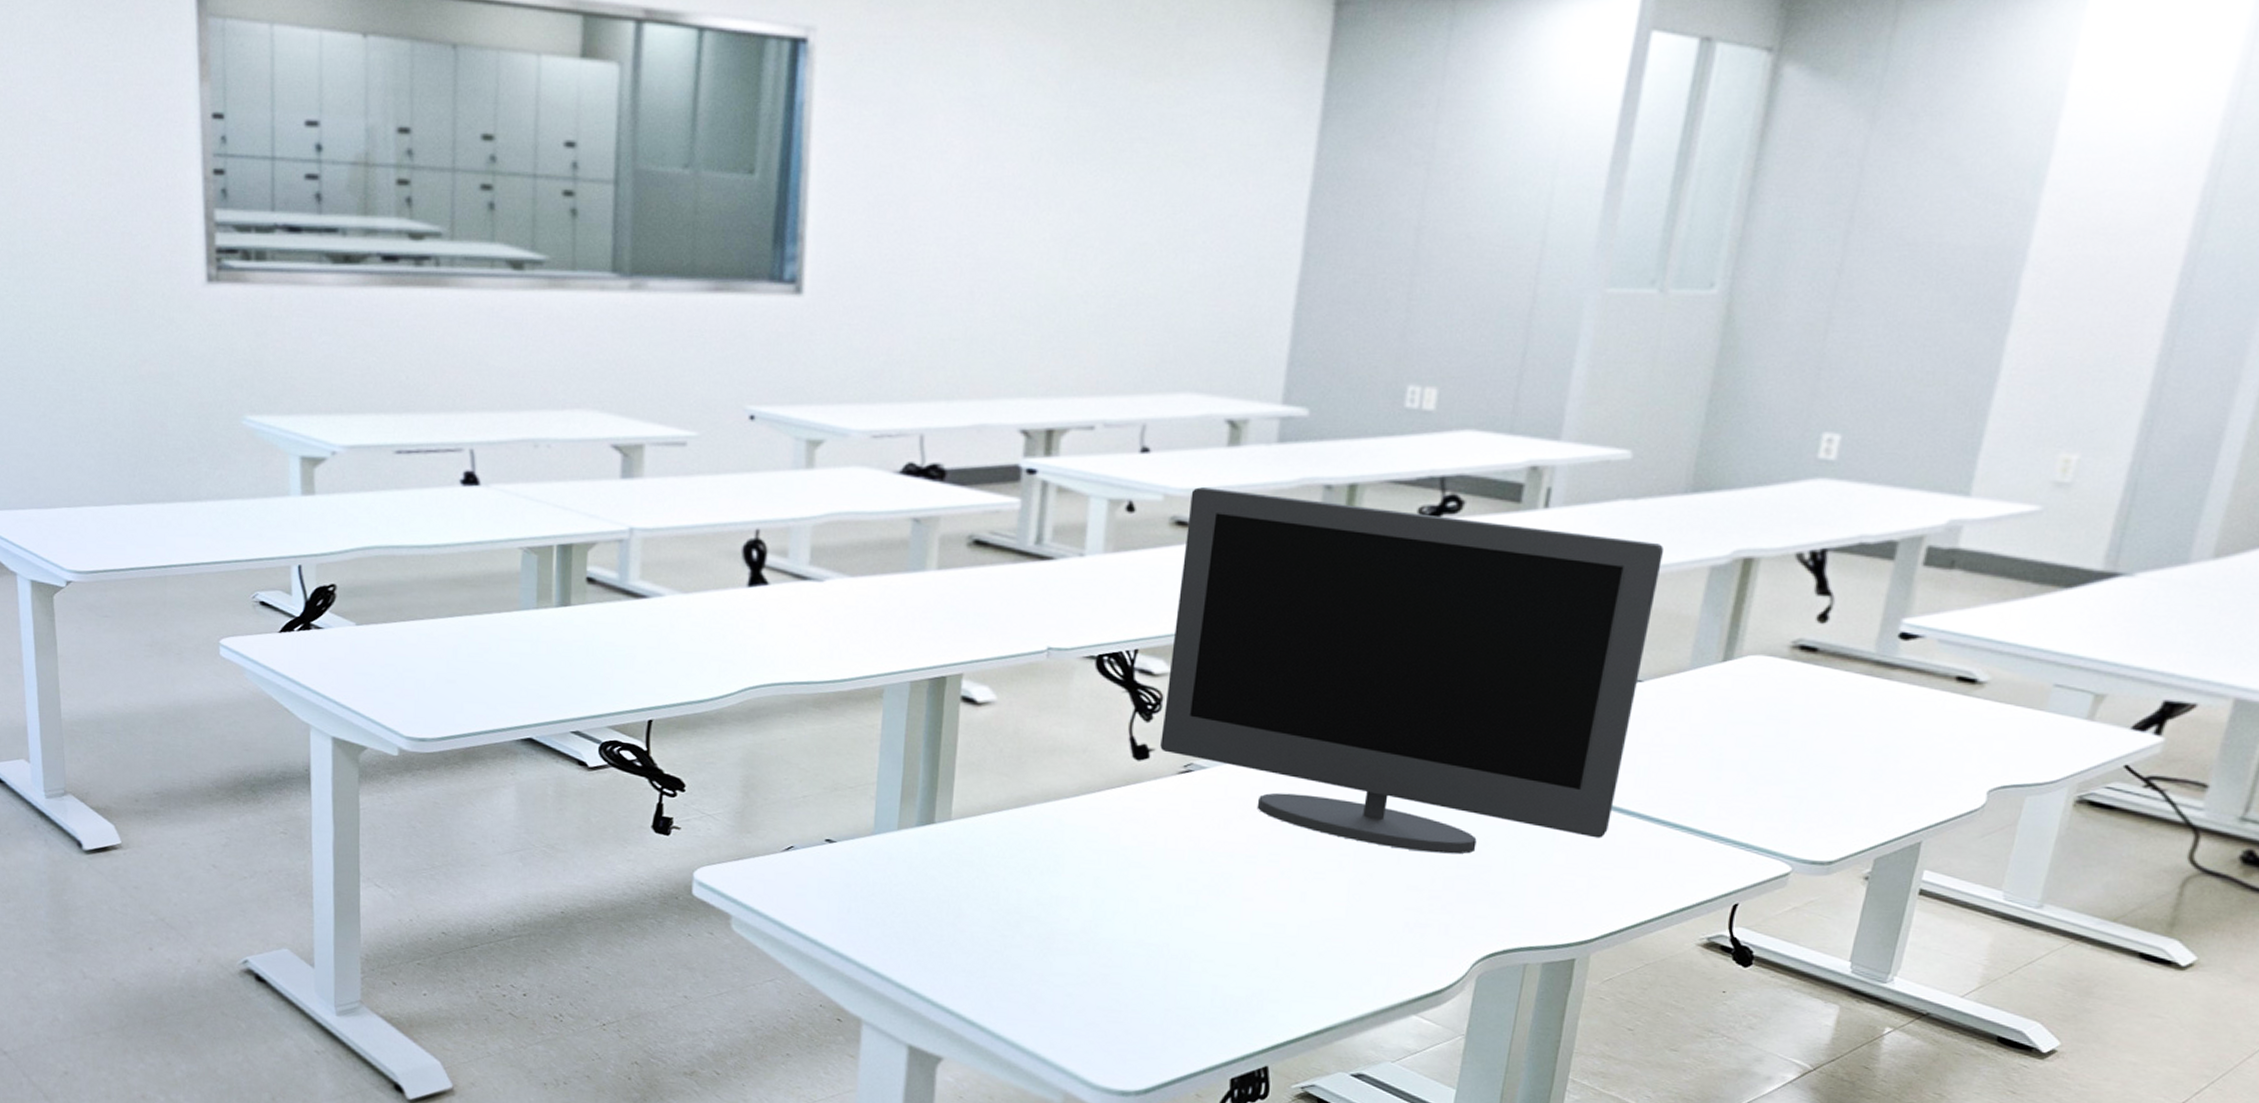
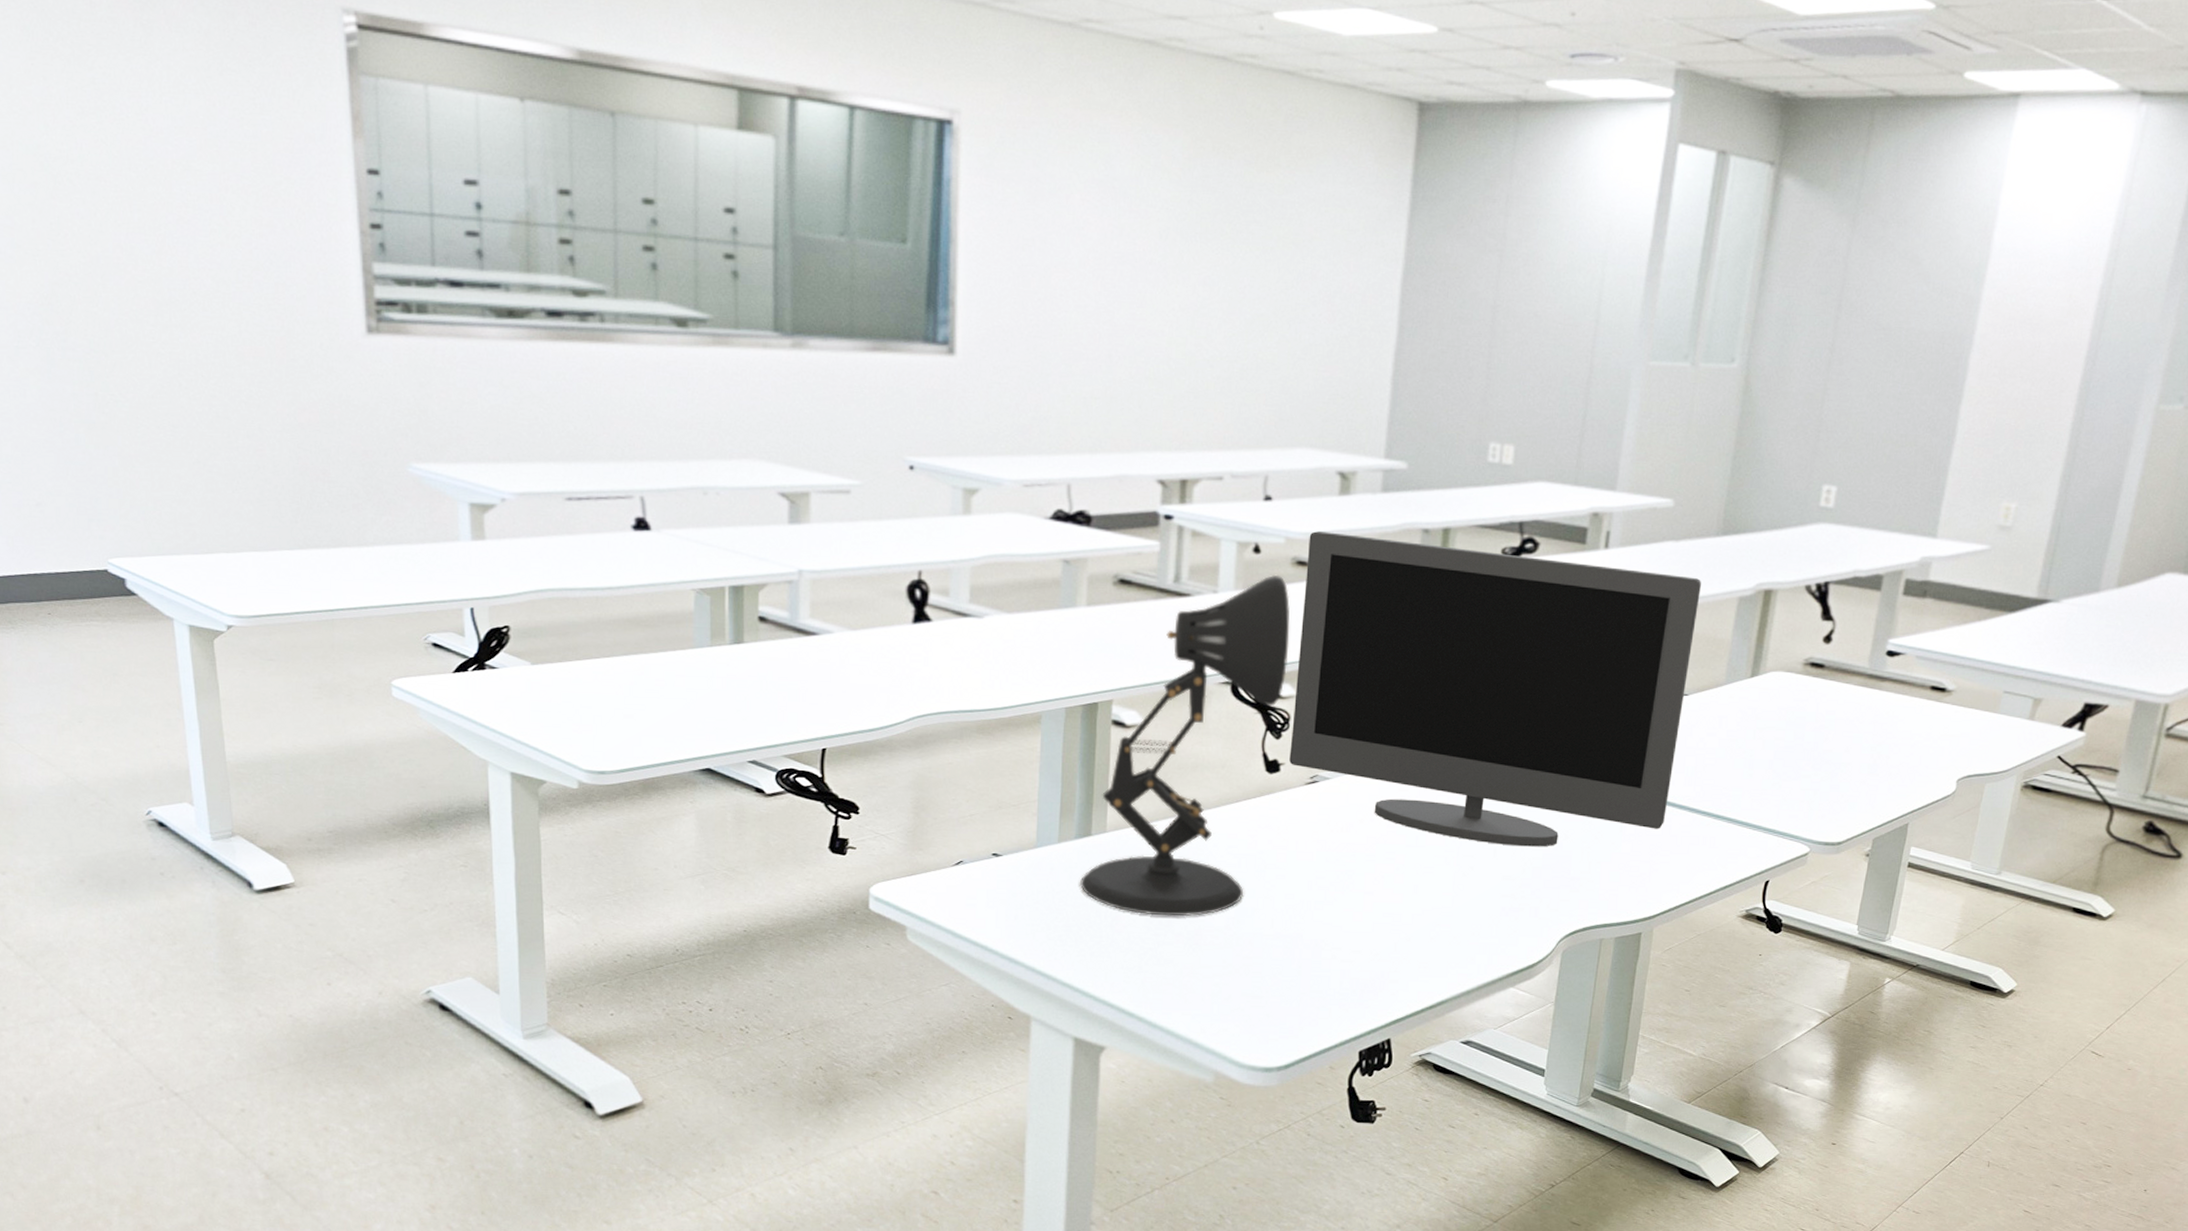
desk lamp: none [920,536,1166,918] -> present [1080,574,1290,917]

